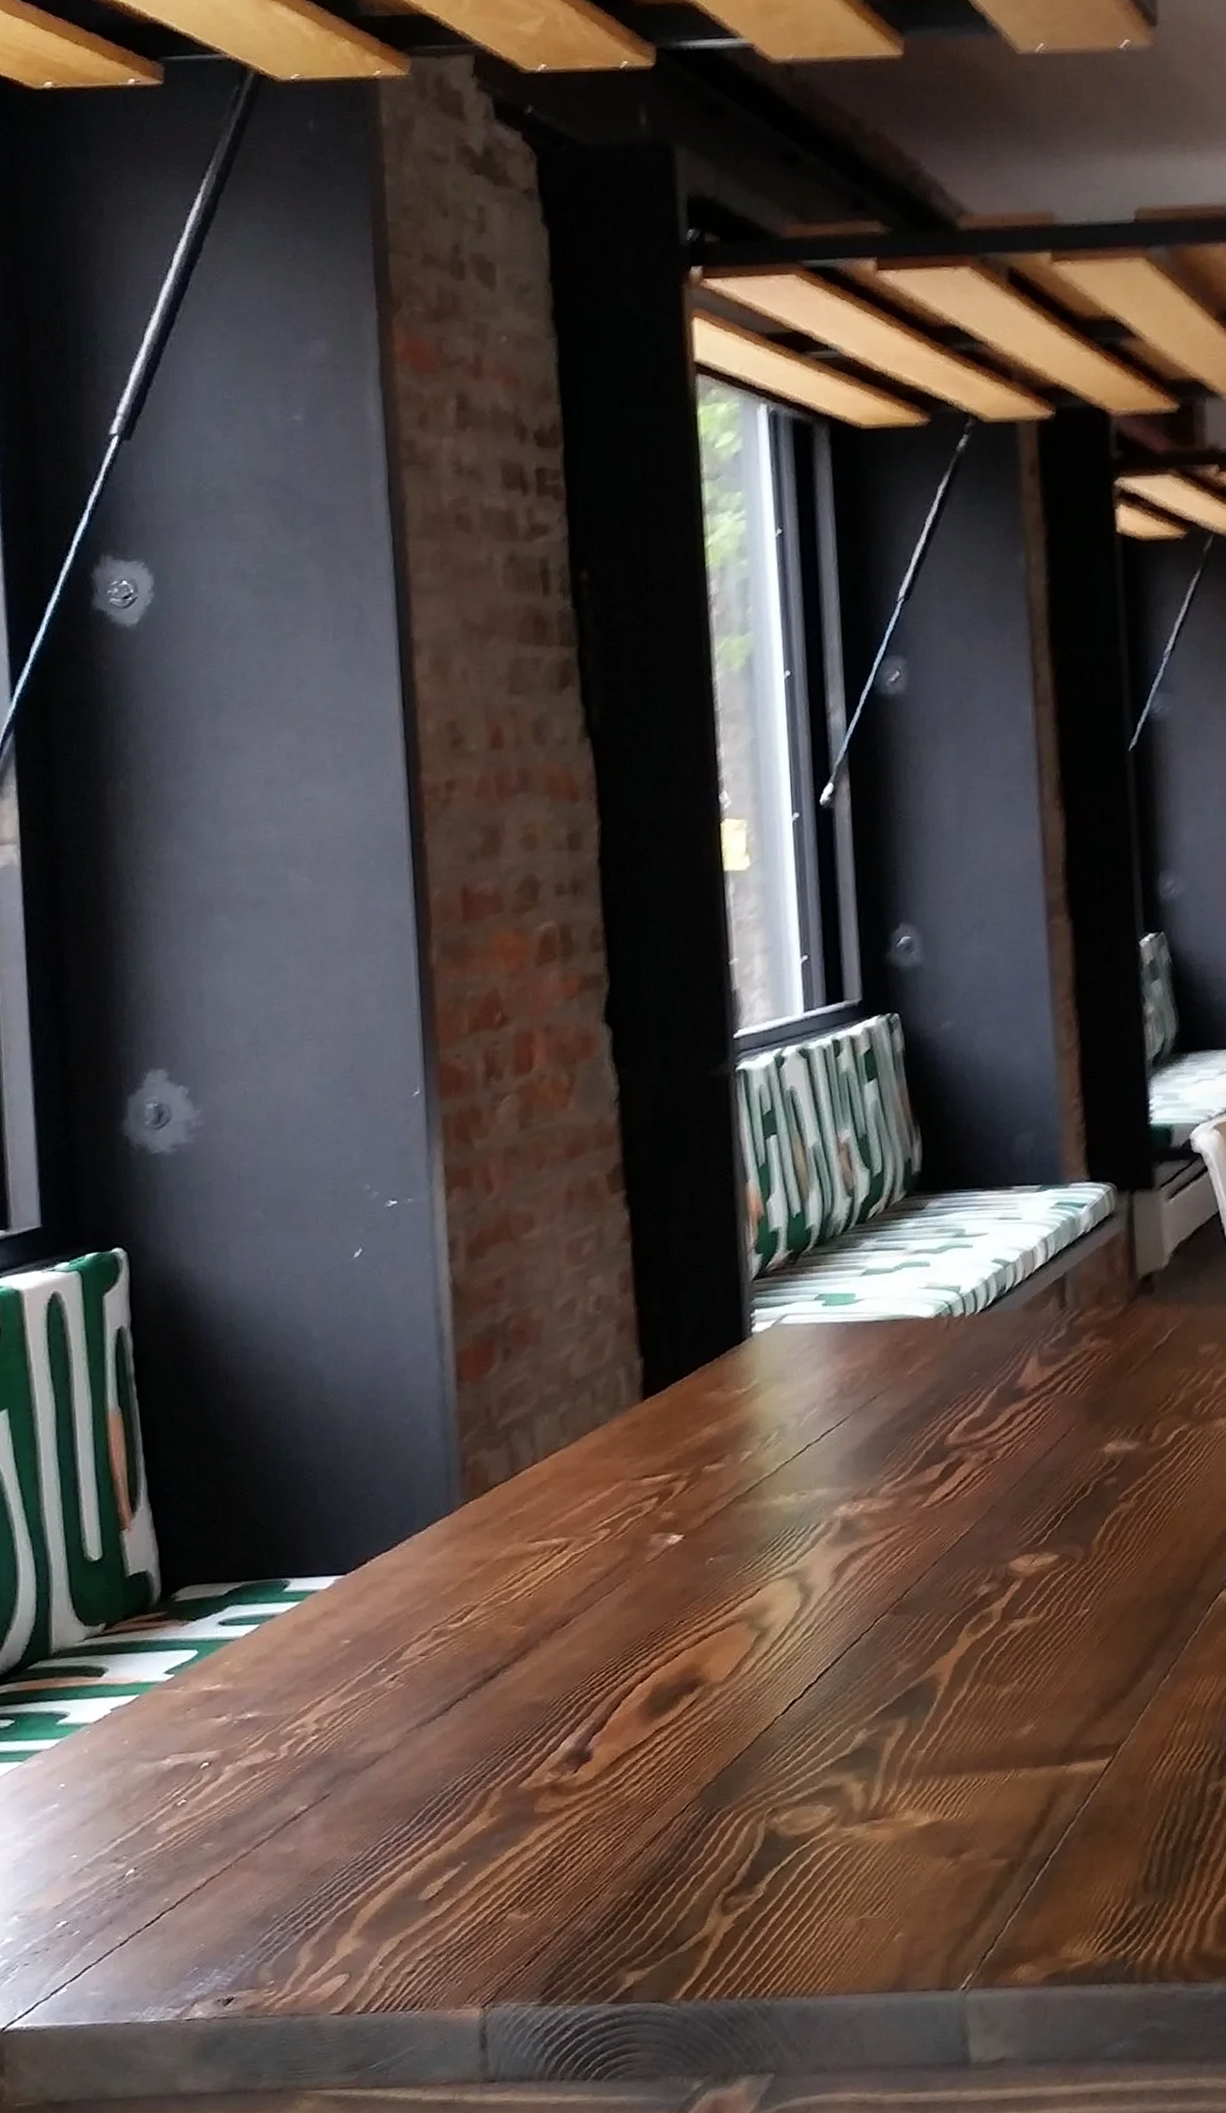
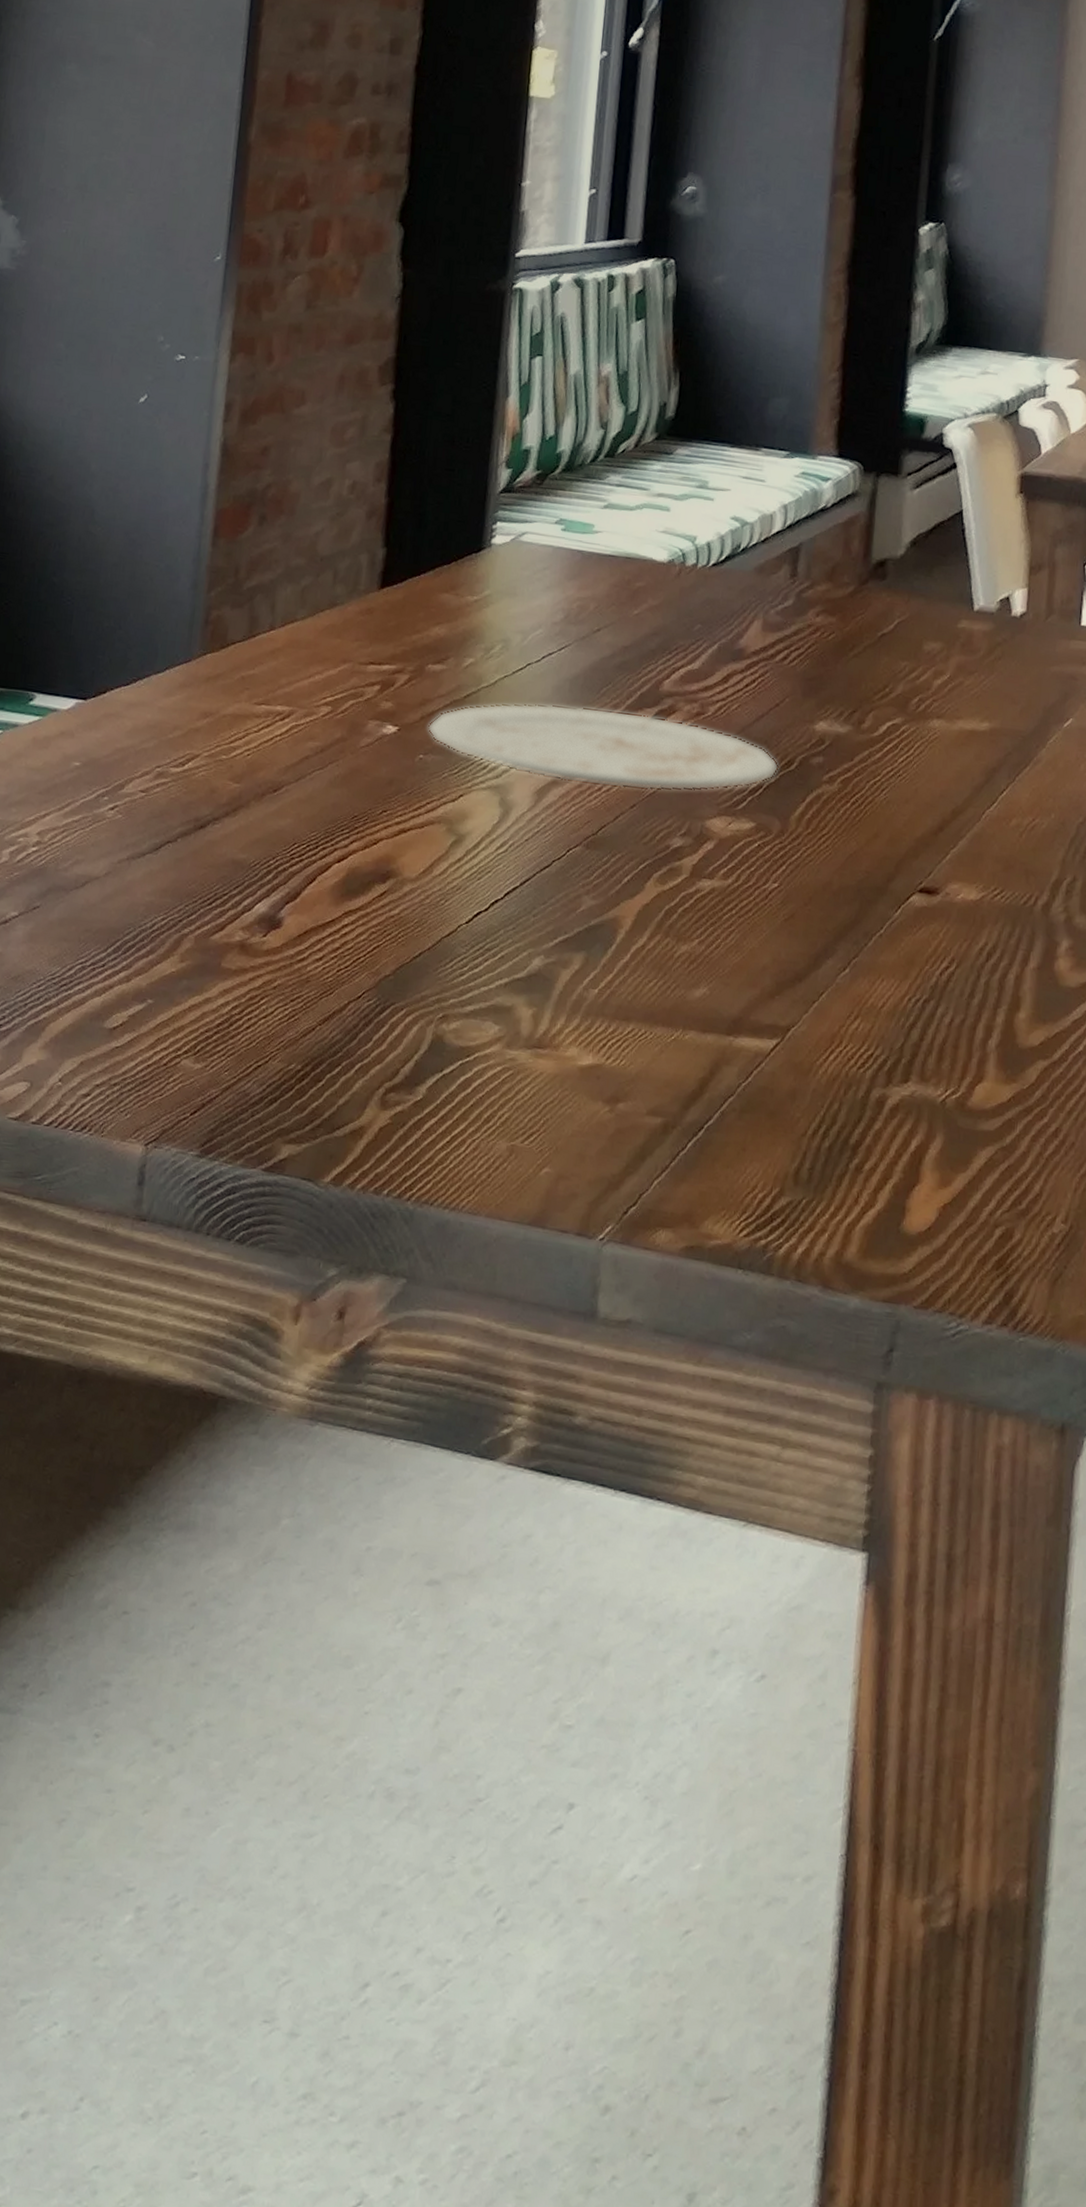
plate: none [713,1470,1074,1555] -> present [427,703,779,792]

